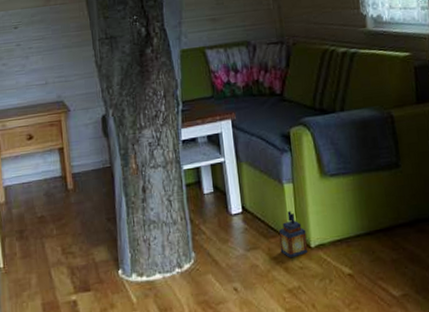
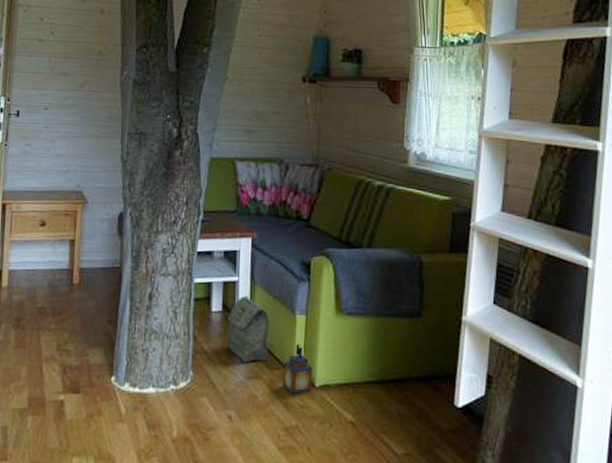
bag: none [220,173,263,237] -> present [227,295,270,363]

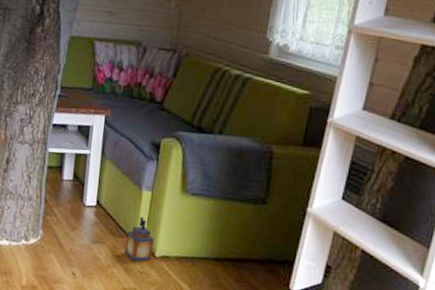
bag: present [227,295,270,363] -> none [75,168,117,229]

